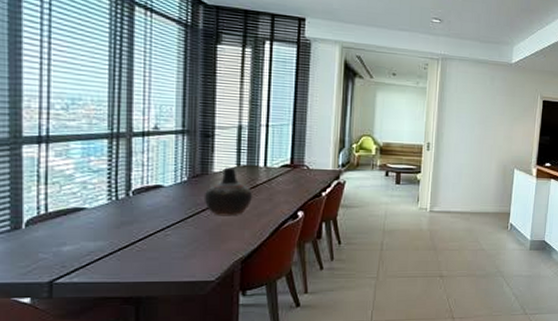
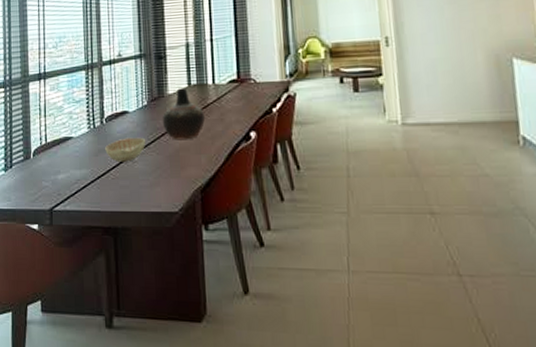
decorative bowl: none [130,211,183,235] -> present [105,137,146,162]

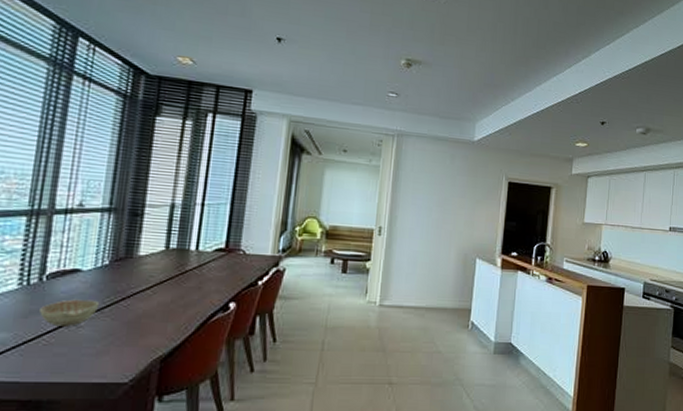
vase: present [162,88,205,141] -> none [124,250,180,307]

